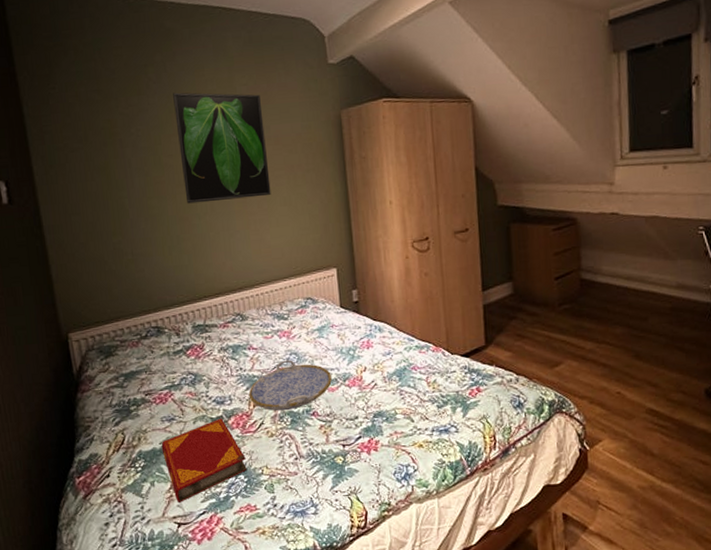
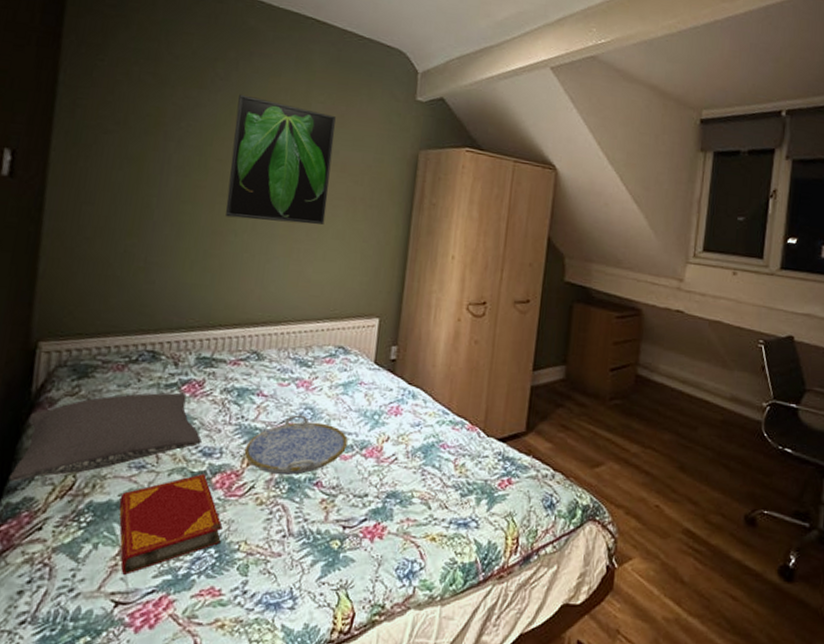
pillow: none [75,356,213,444] -> present [8,392,202,482]

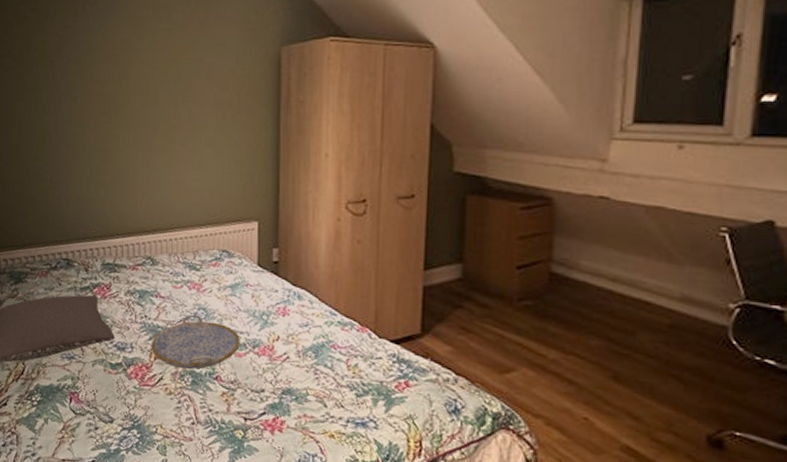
hardback book: present [118,473,223,575] -> none [58,365,141,446]
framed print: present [225,94,336,225] -> none [107,16,197,135]

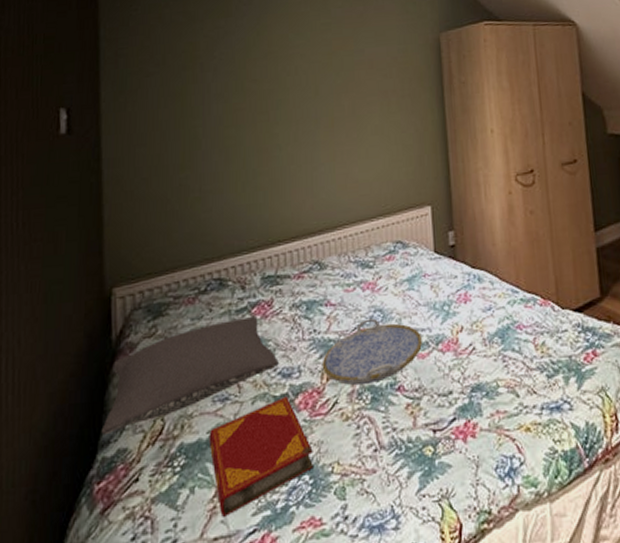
hardback book: none [58,365,141,446] -> present [209,396,313,517]

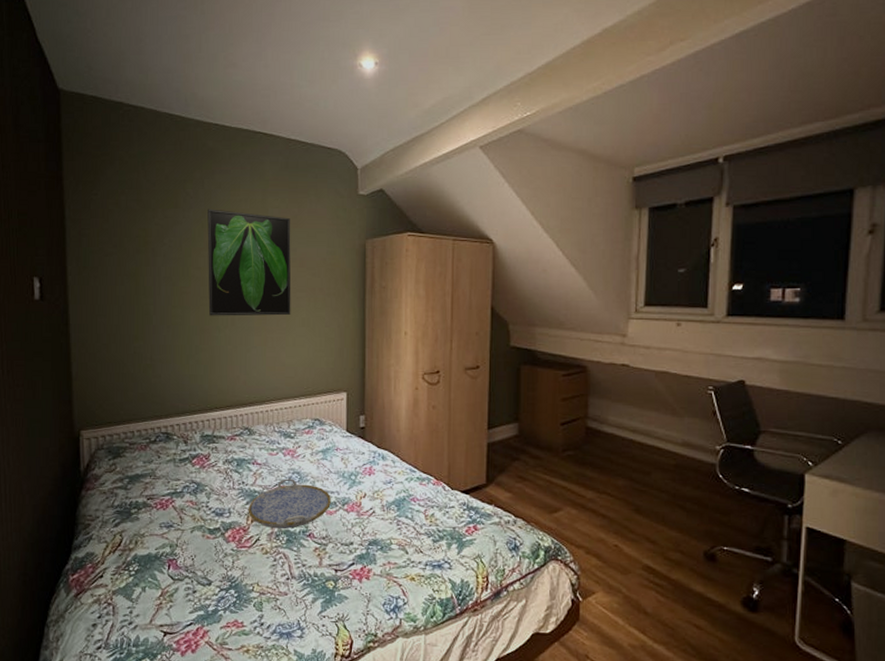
pillow: present [101,315,279,436] -> none [74,465,213,541]
hardback book: present [209,396,313,517] -> none [157,530,238,611]
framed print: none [263,14,362,133] -> present [207,209,291,316]

